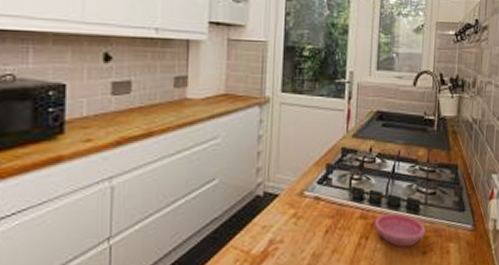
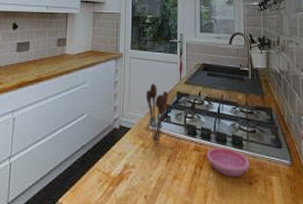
utensil holder: none [300,137,331,212] -> present [146,83,169,144]

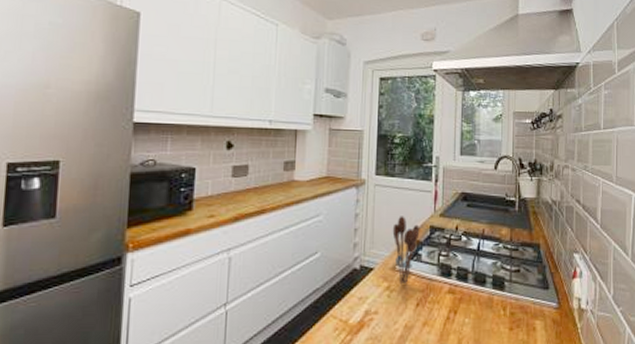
saucer: present [206,147,250,177] -> none [462,289,512,322]

